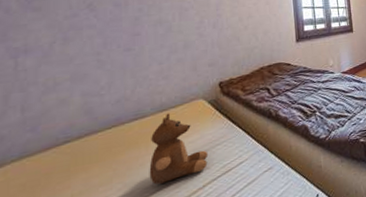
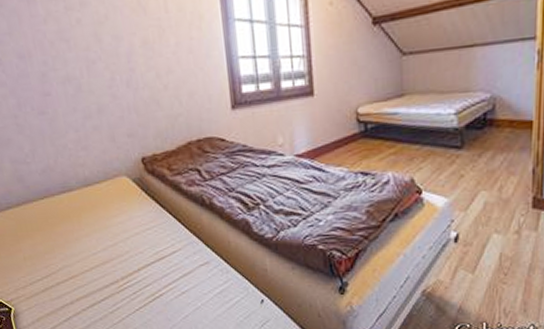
teddy bear: present [149,113,209,185] -> none [81,188,140,261]

